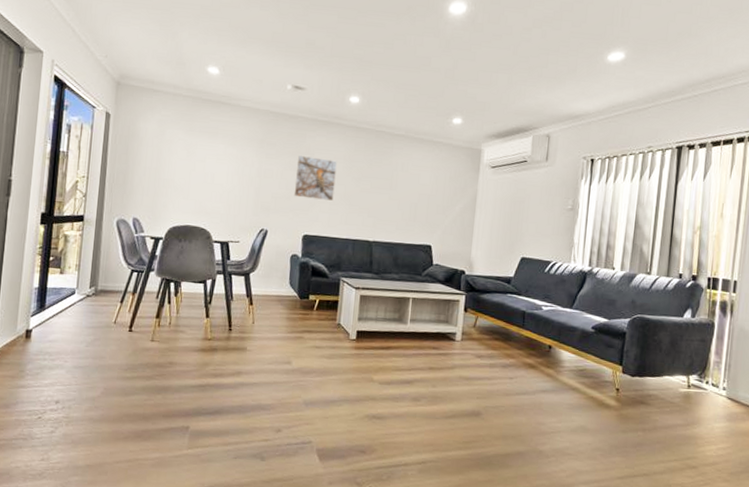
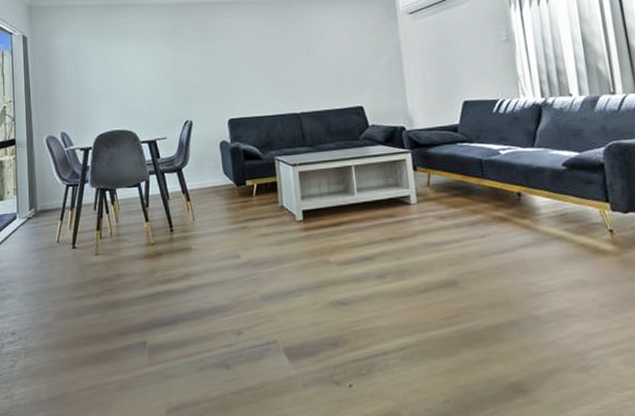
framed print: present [293,154,337,201] -> none [209,38,253,83]

